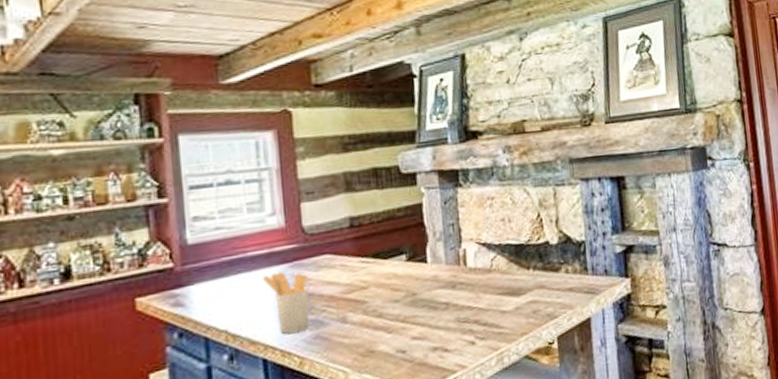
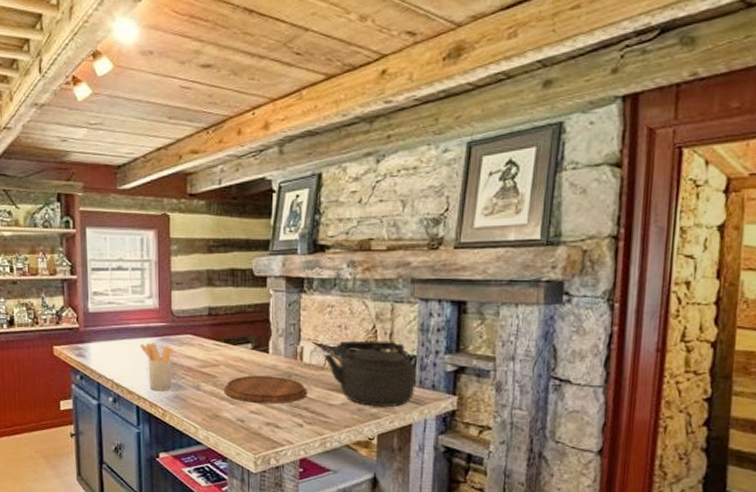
cutting board: none [376,288,477,328] -> present [223,375,308,405]
kettle: none [489,228,588,305] -> present [323,340,416,408]

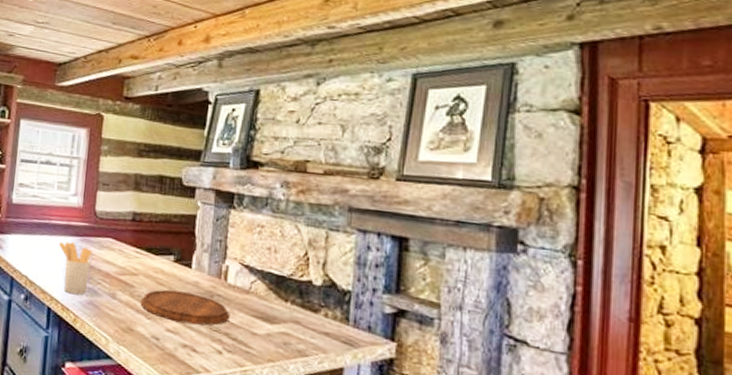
kettle: present [323,340,416,408] -> none [249,265,350,346]

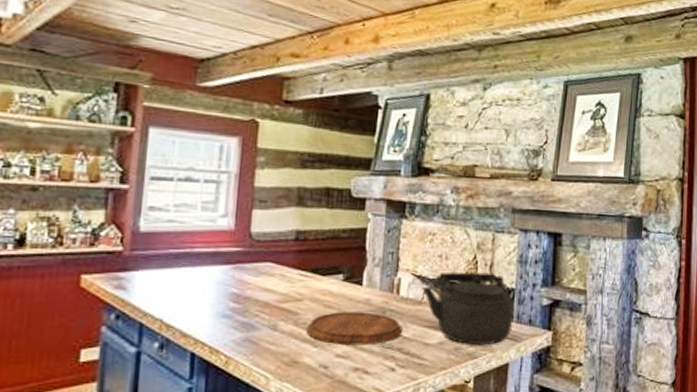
utensil holder: present [59,241,93,295] -> none [204,272,248,333]
kettle: none [249,265,350,346] -> present [422,271,514,346]

